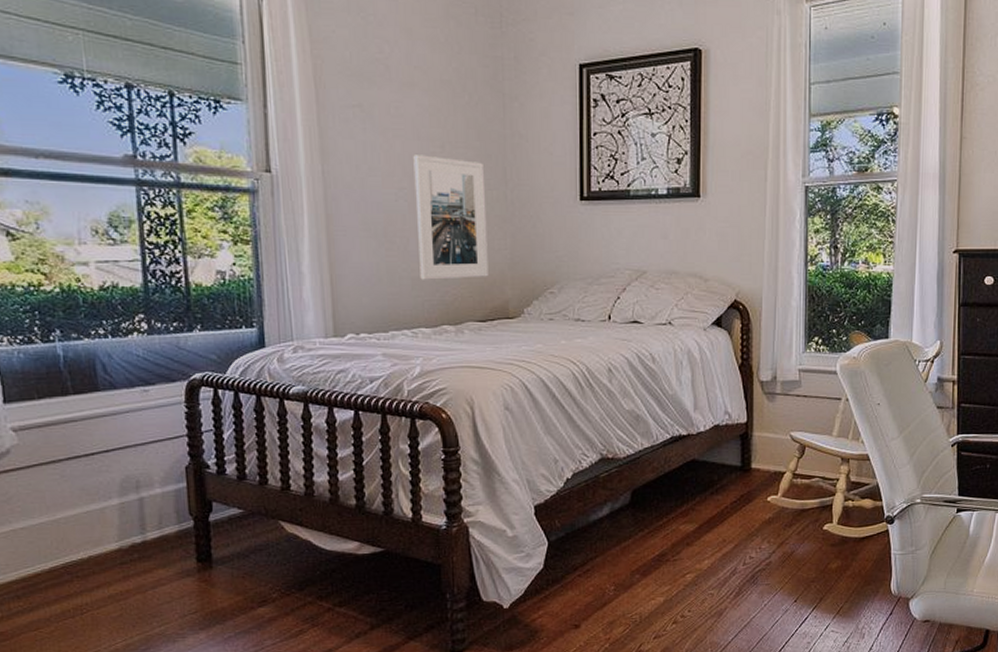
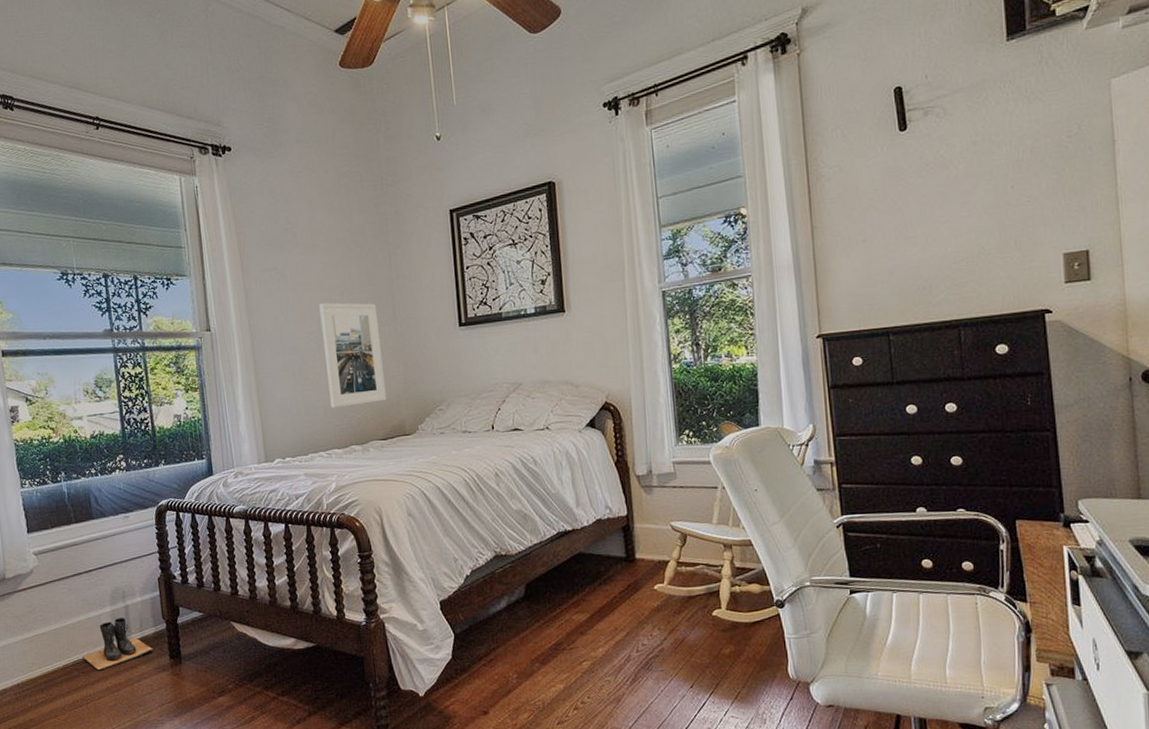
boots: none [77,512,175,575] -> present [82,618,153,671]

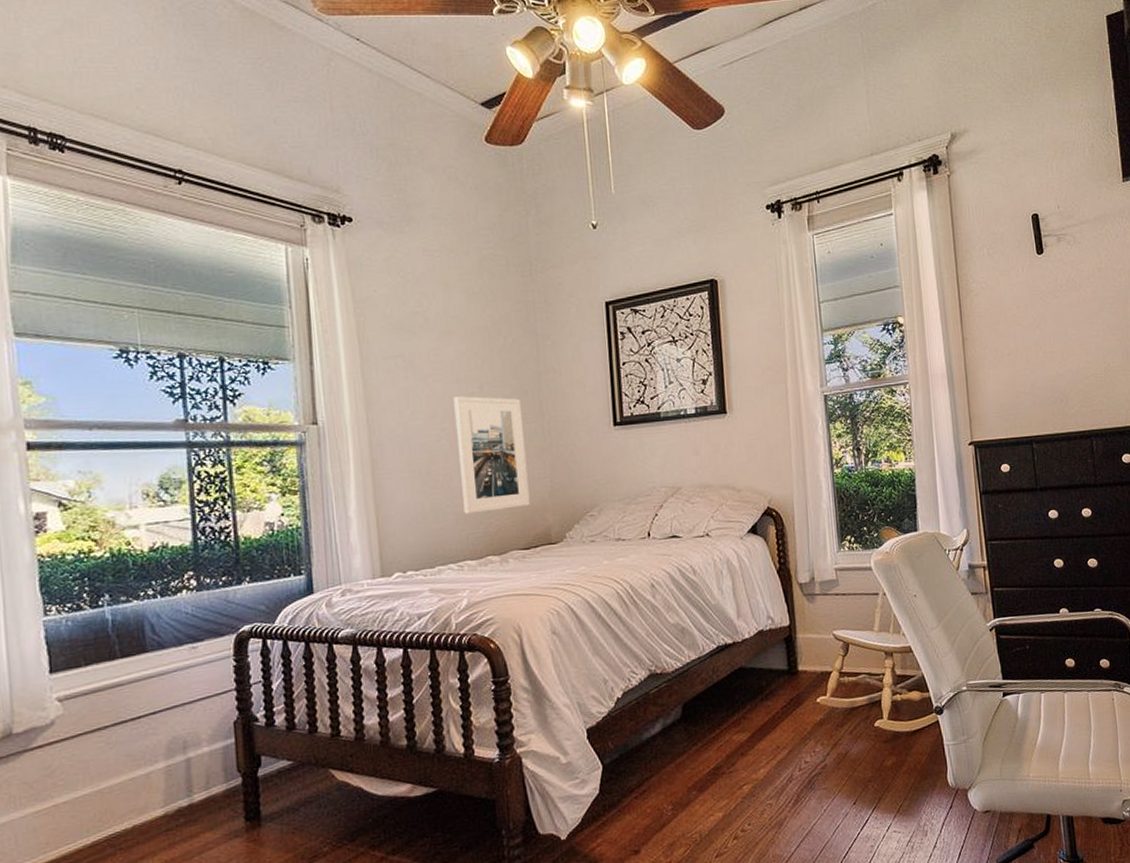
boots: present [82,618,153,671] -> none [120,774,223,845]

